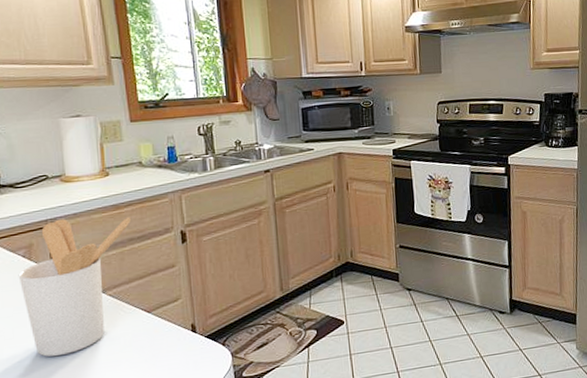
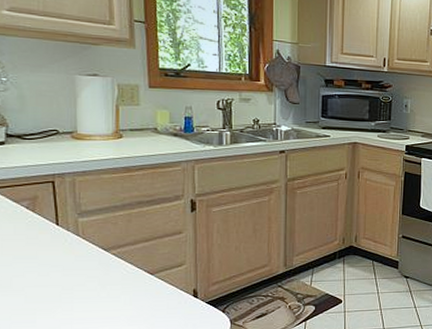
utensil holder: present [18,216,131,357] -> none [20,175,141,308]

